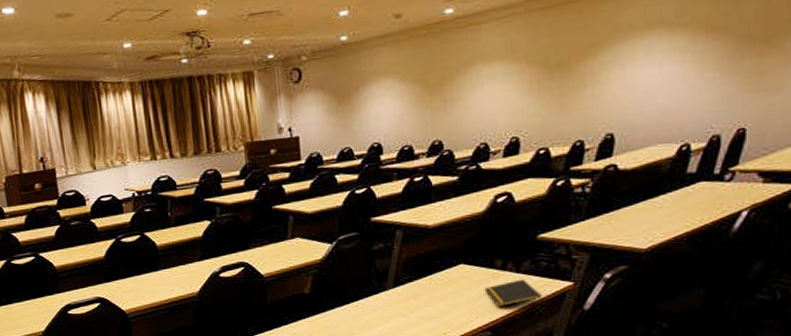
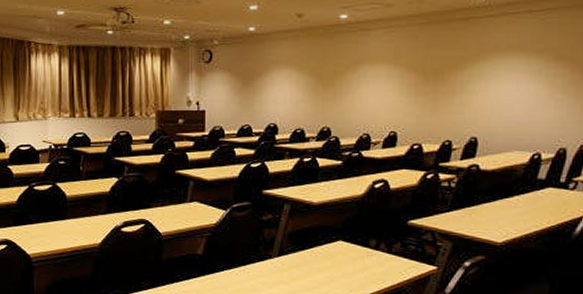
notepad: present [484,279,543,307] -> none [359,259,410,284]

